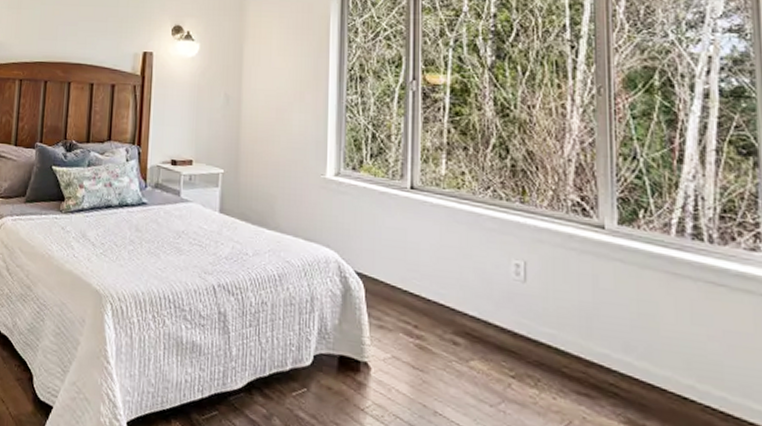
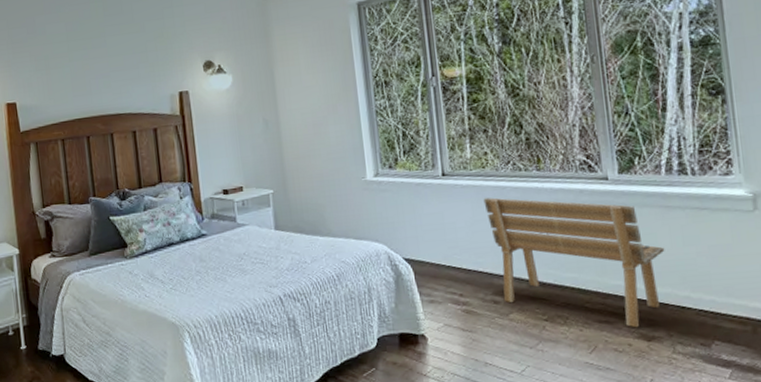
bench: none [454,223,668,411] -> present [483,197,665,328]

